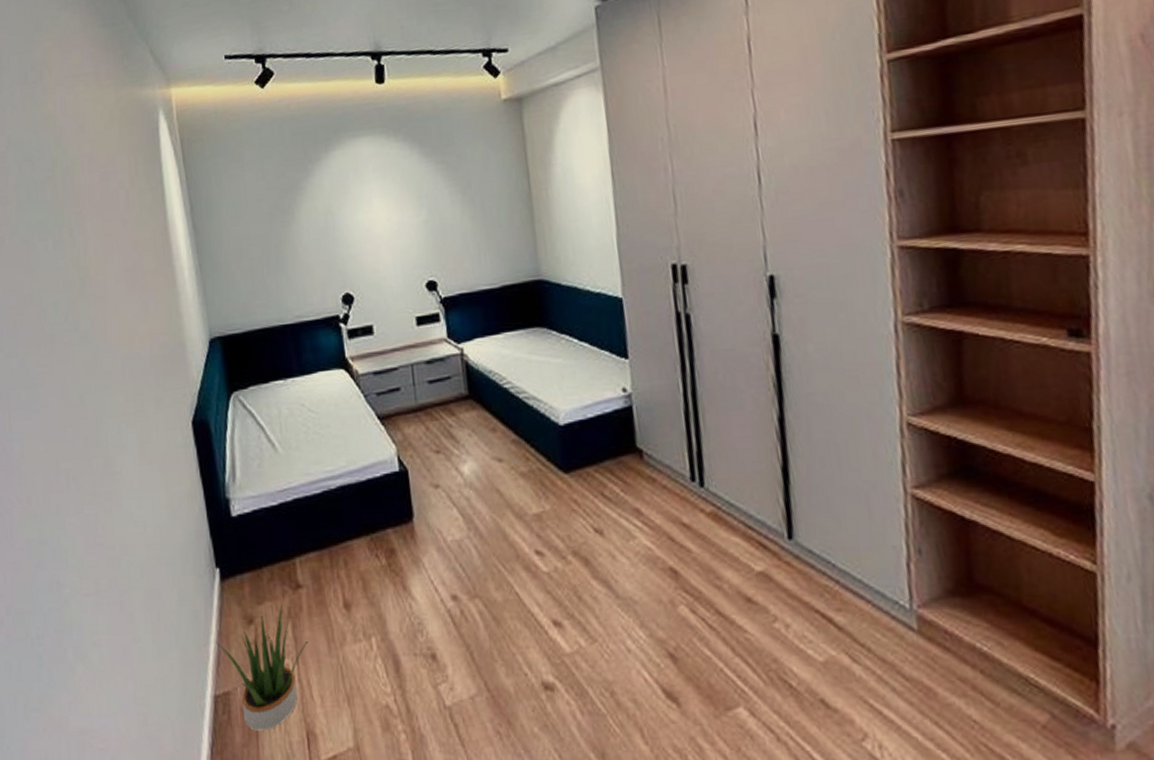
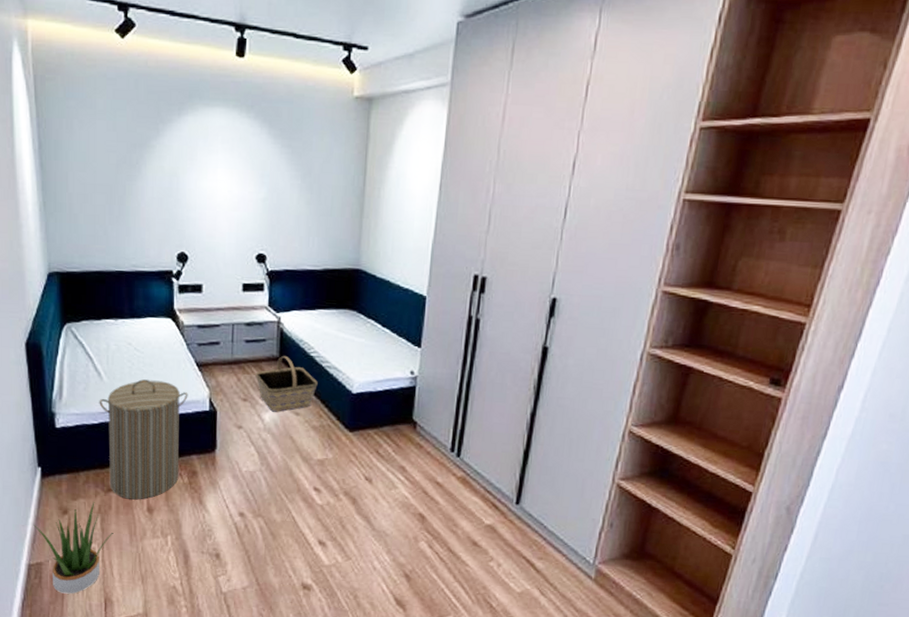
laundry hamper: none [276,443,375,595] -> present [99,379,188,500]
basket: none [445,391,518,462] -> present [255,355,318,412]

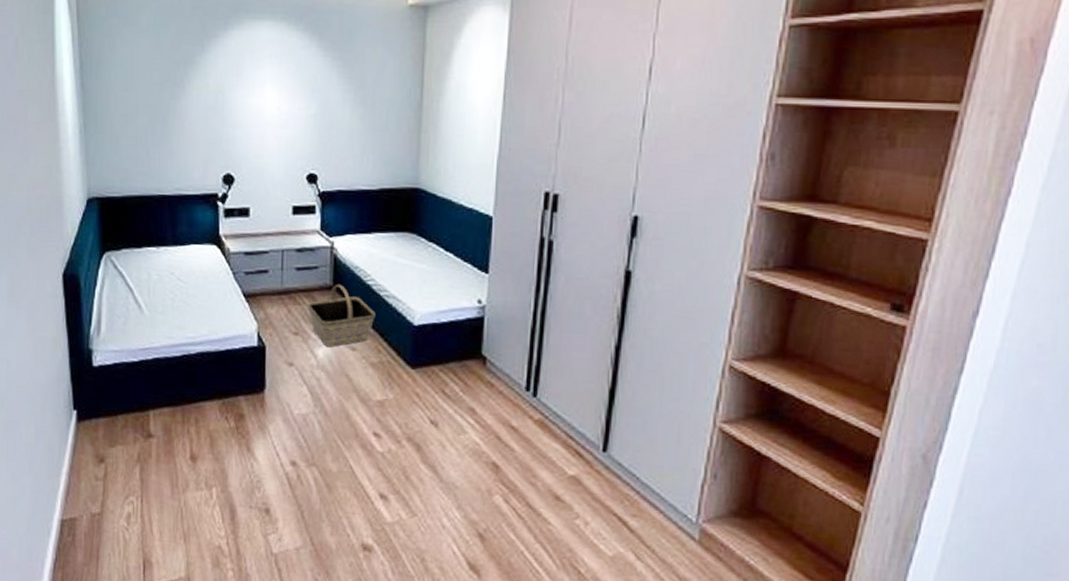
potted plant: present [34,502,114,594] -> none [68,449,154,555]
laundry hamper: present [99,379,188,500] -> none [139,312,235,447]

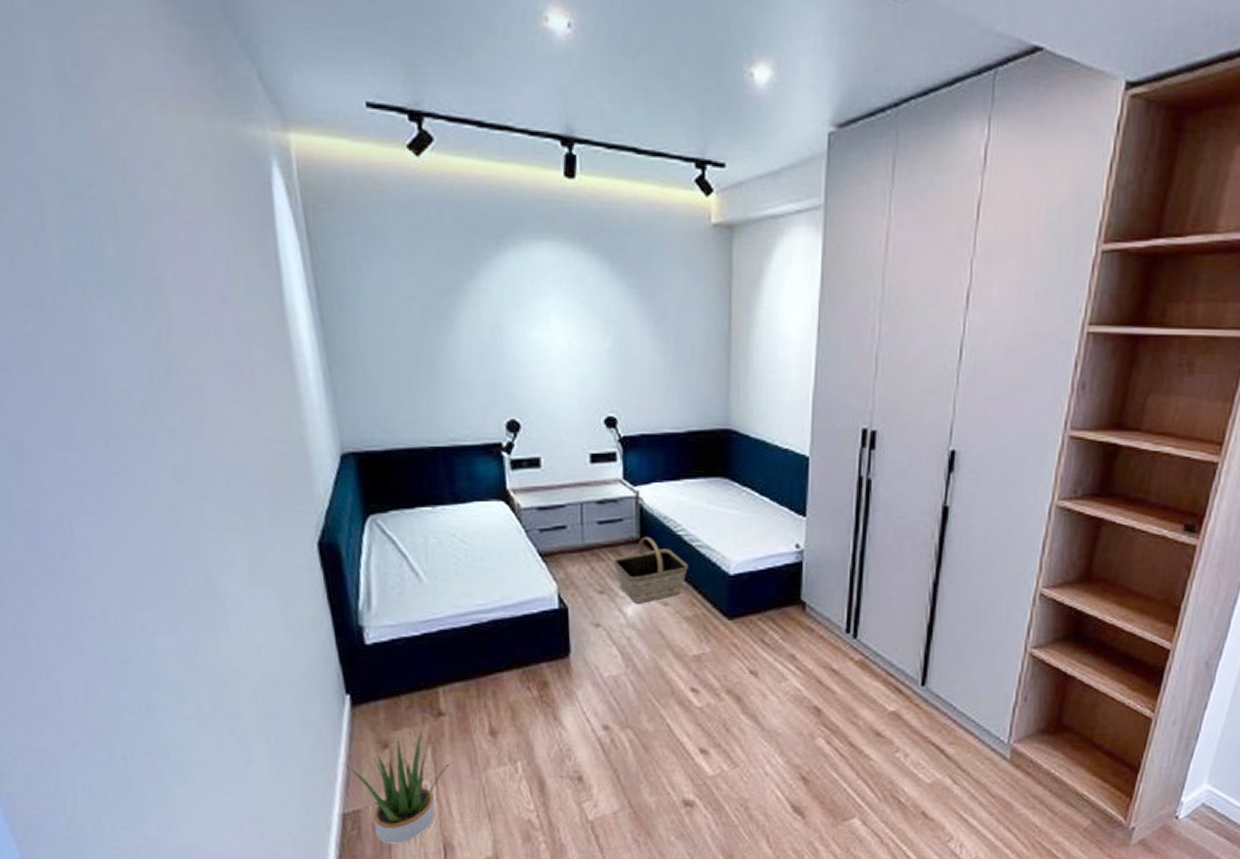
potted plant: none [68,449,154,555] -> present [346,730,449,844]

